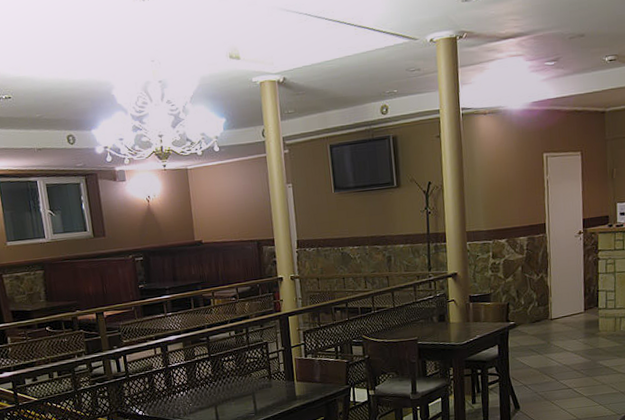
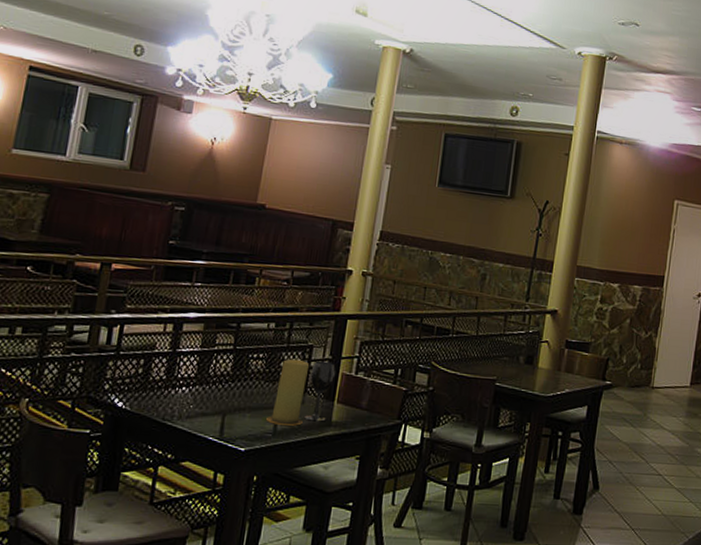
candle: none [247,354,275,406] -> present [266,358,310,426]
wine glass: none [271,351,292,399] -> present [304,360,336,422]

